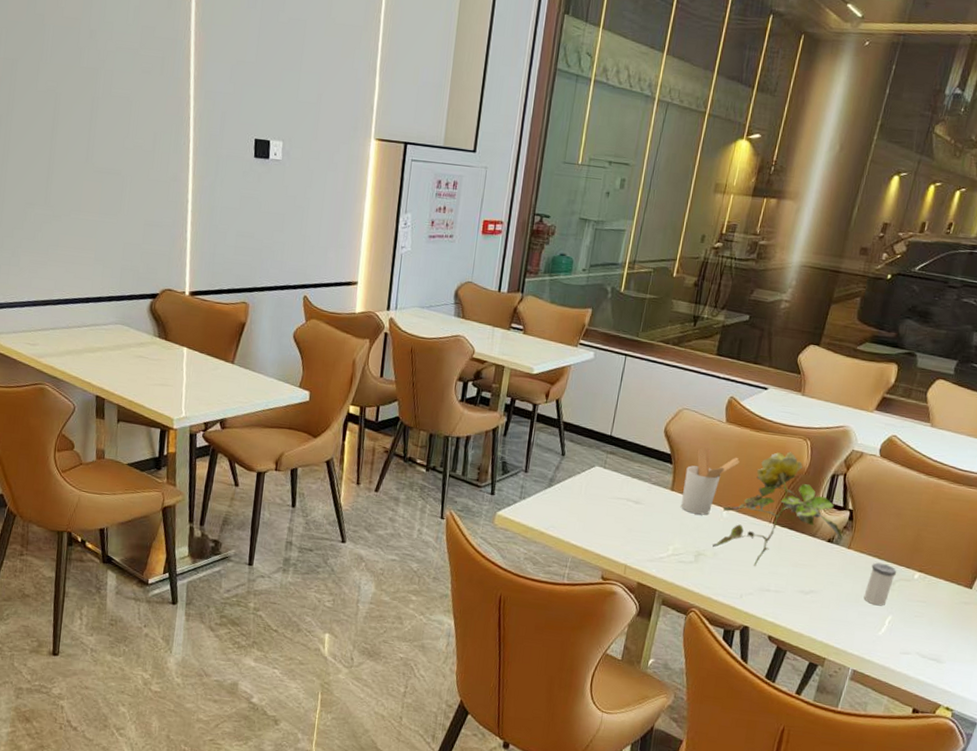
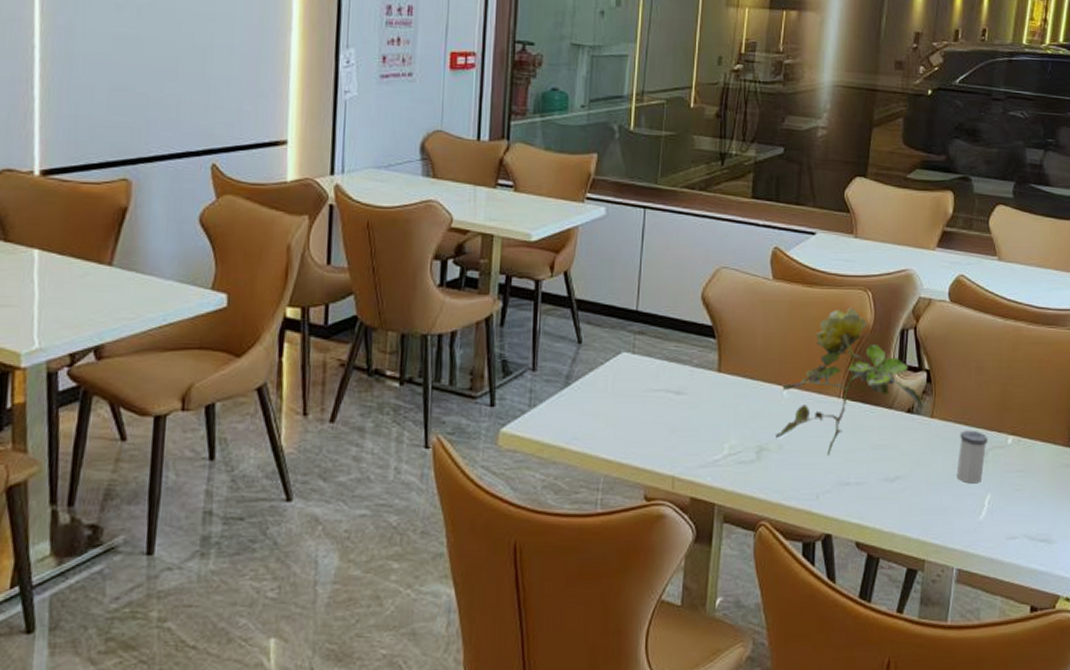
utensil holder: present [681,447,740,515] -> none [733,313,794,399]

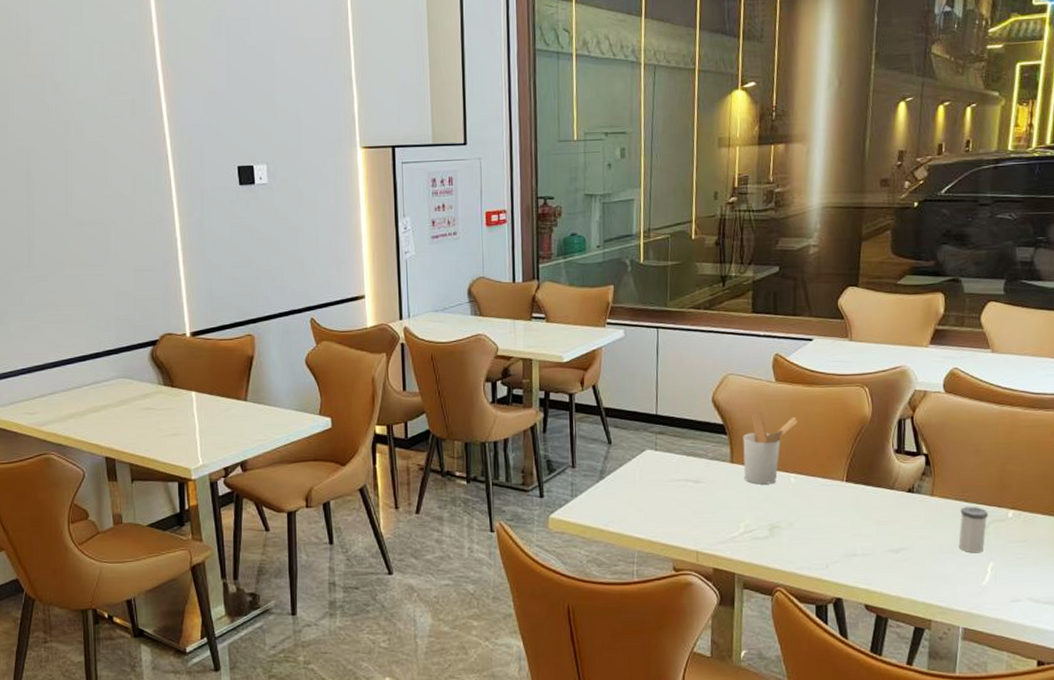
utensil holder: none [733,313,794,399] -> present [743,411,798,485]
flower: present [776,307,923,455] -> none [786,402,923,531]

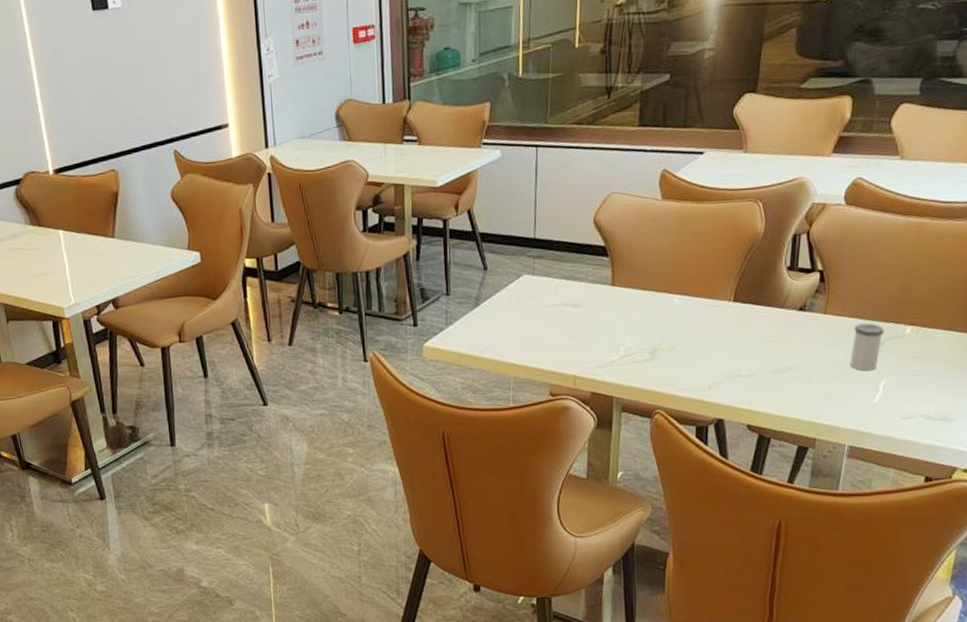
utensil holder: present [743,411,798,485] -> none [625,231,684,307]

